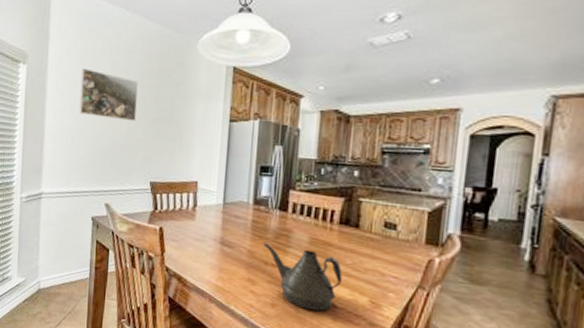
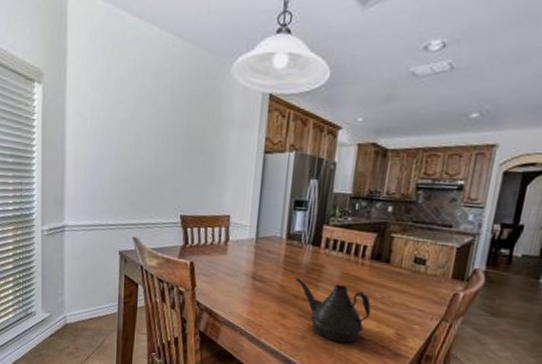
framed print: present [79,68,138,121] -> none [103,90,167,150]

